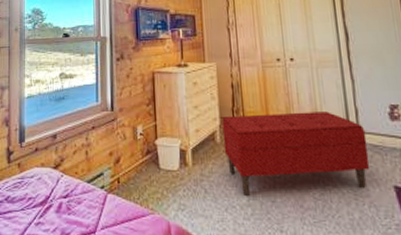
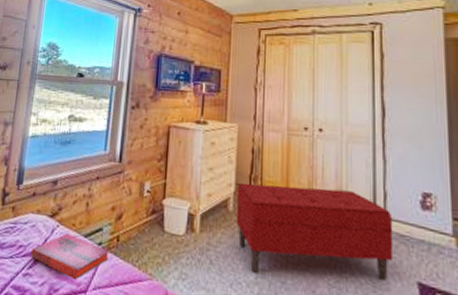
hardback book: none [39,181,113,223] -> present [30,232,110,281]

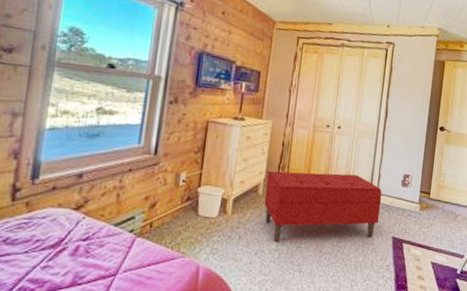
hardback book: present [30,232,110,281] -> none [50,223,142,266]

